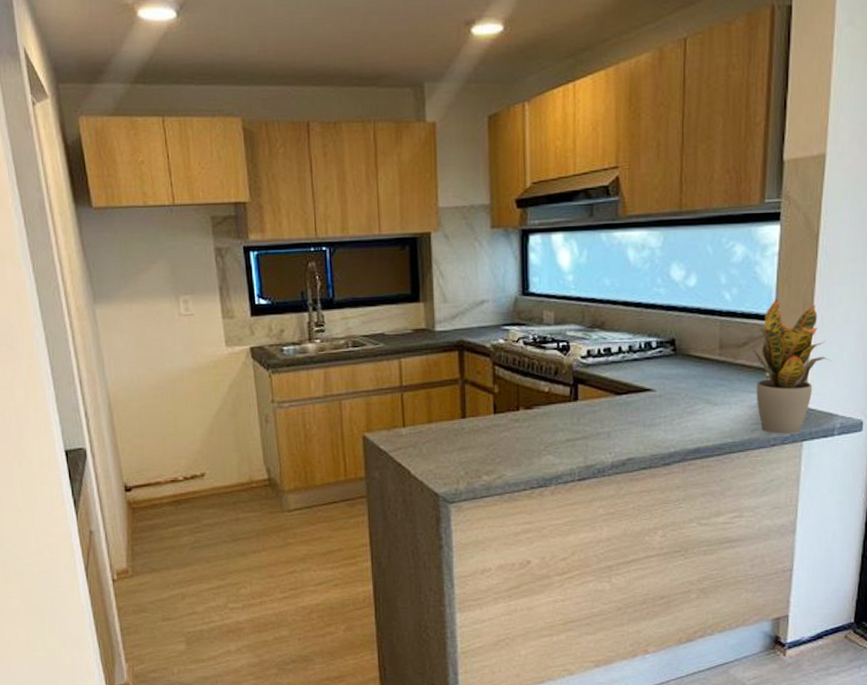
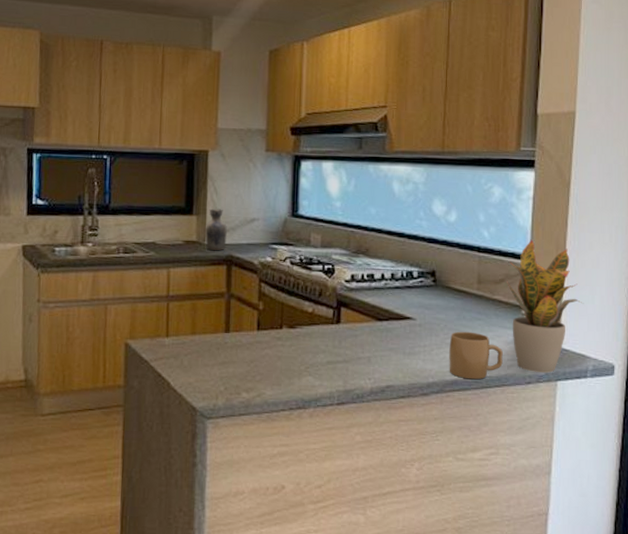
ceramic jug: none [434,293,457,337] -> present [205,208,227,251]
mug: none [691,398,746,446] -> present [449,331,503,380]

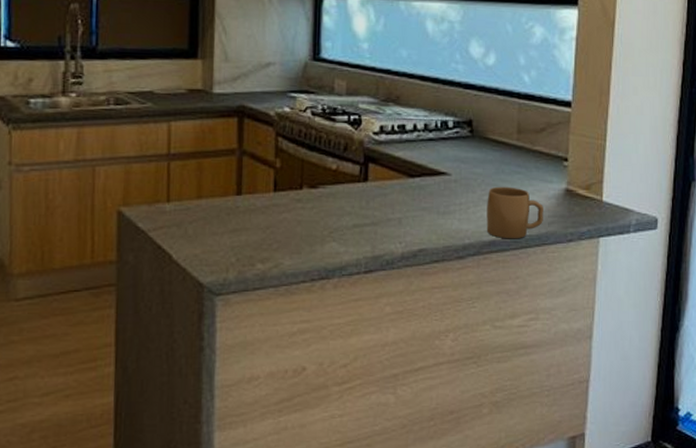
ceramic jug: present [205,208,227,251] -> none [213,51,238,101]
potted plant: present [507,239,584,373] -> none [548,84,628,229]

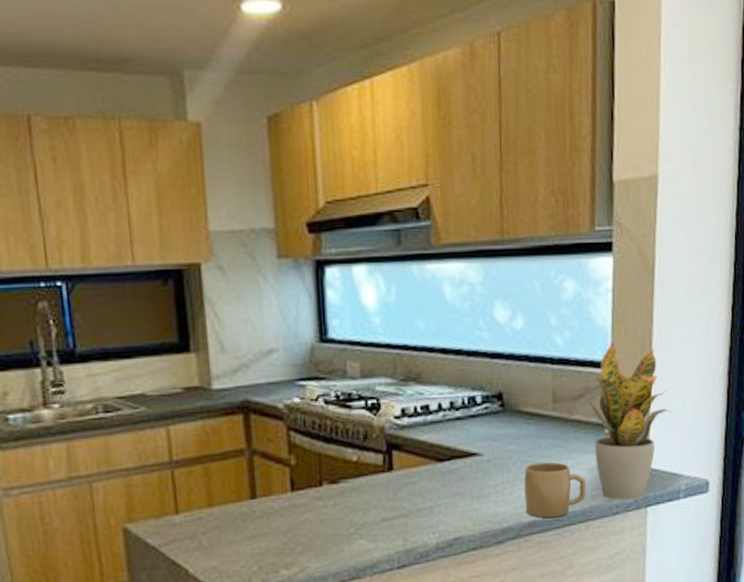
potted plant: none [548,84,628,229] -> present [586,342,674,500]

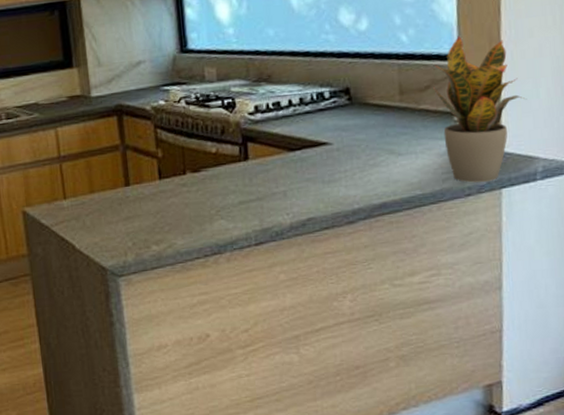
mug: present [524,462,586,518] -> none [373,148,437,200]

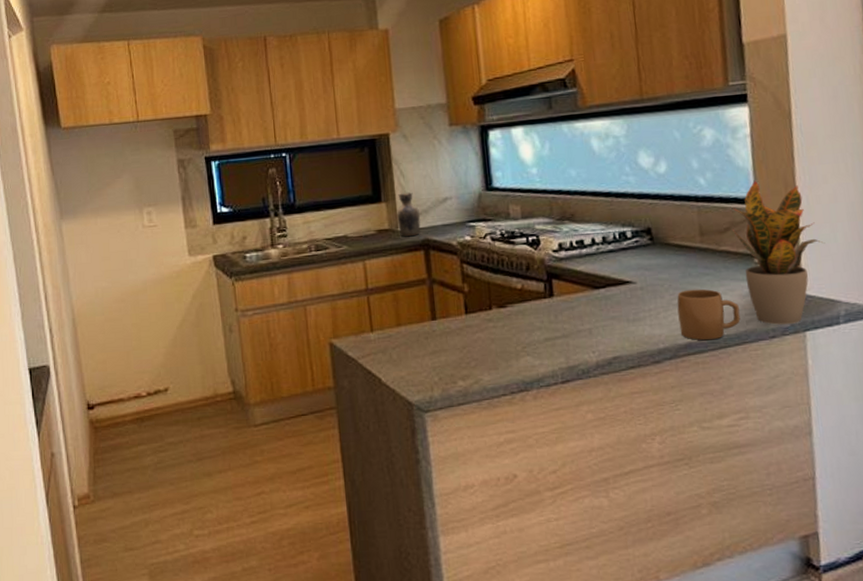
ceramic jug: none [89,56,114,103] -> present [397,192,421,237]
mug: none [373,148,437,200] -> present [677,289,740,341]

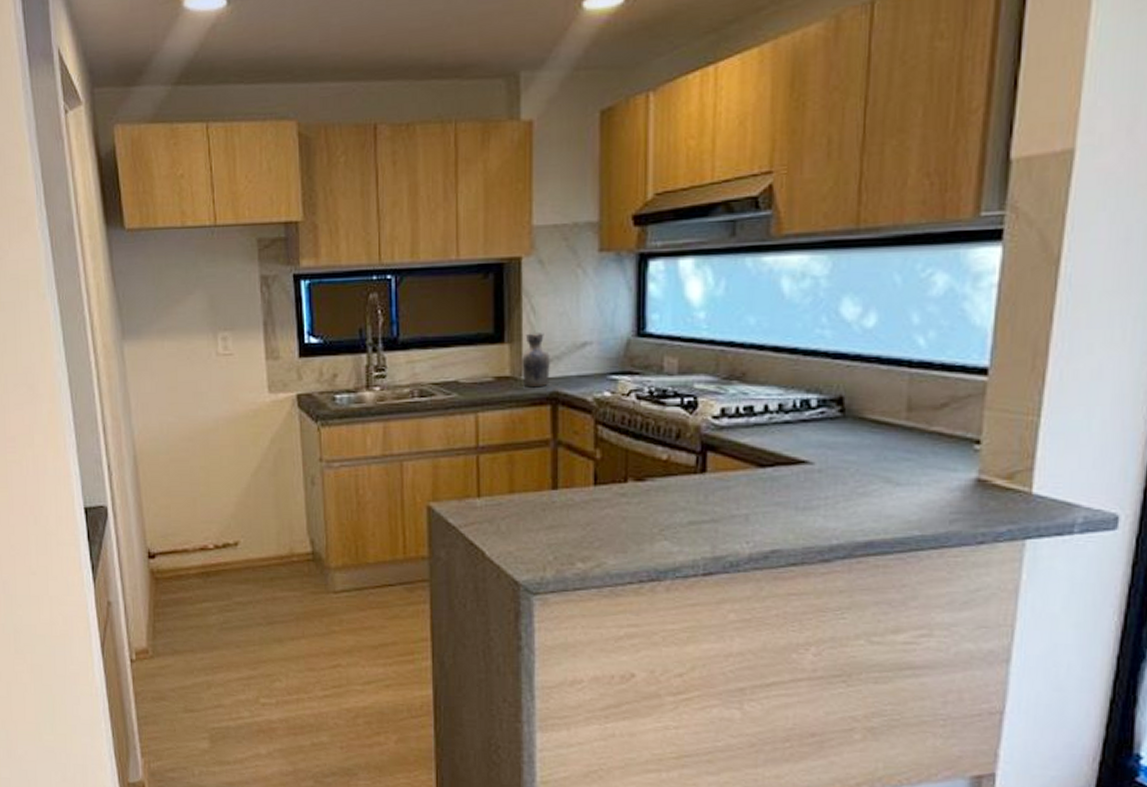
mug: present [677,289,740,341] -> none [861,477,943,540]
potted plant: present [733,180,825,325] -> none [952,344,1074,529]

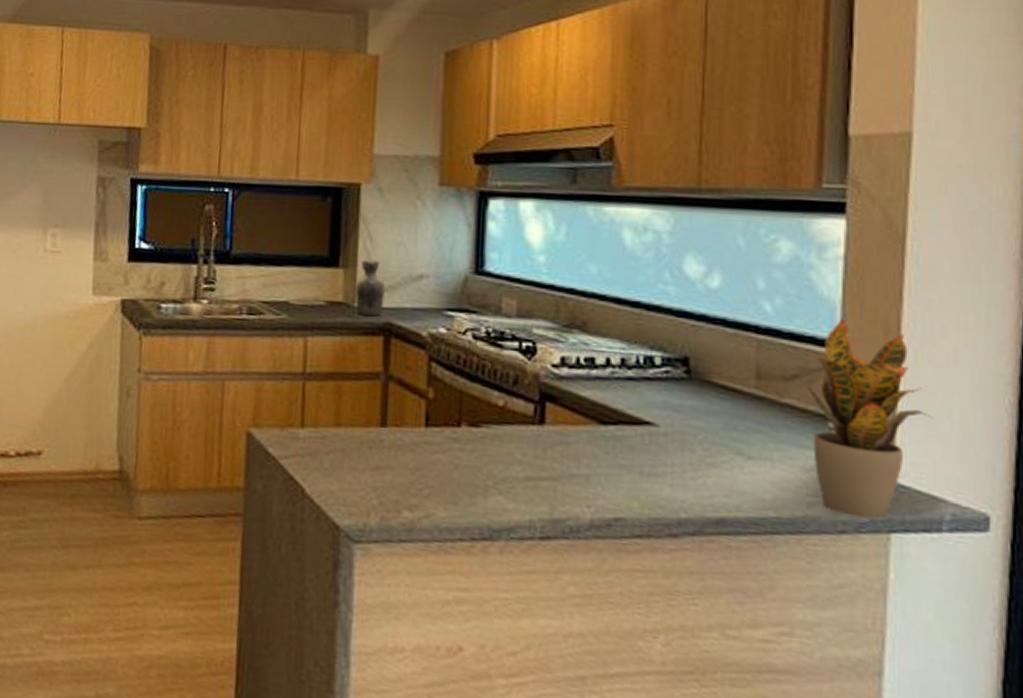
potted plant: none [952,344,1074,529] -> present [803,318,934,520]

